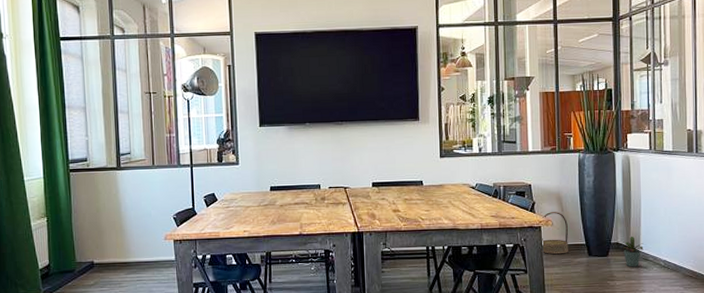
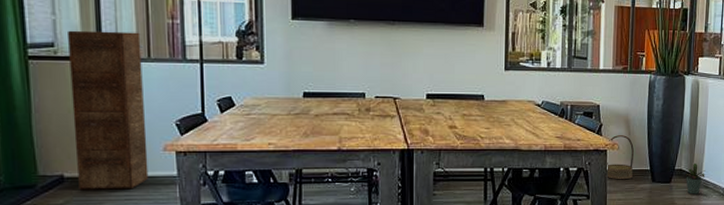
filing cabinet: none [96,145,154,273] -> present [68,30,149,190]

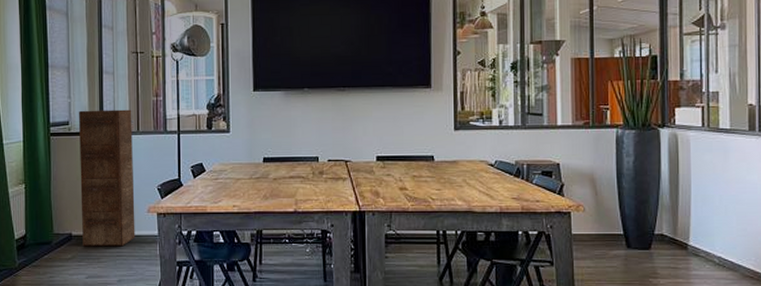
basket: present [605,135,634,180] -> none [571,196,603,245]
potted plant: present [685,164,705,194] -> none [668,228,694,263]

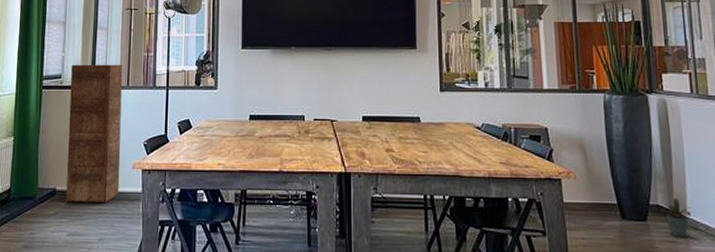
potted plant: none [668,228,694,263] -> present [664,199,692,237]

